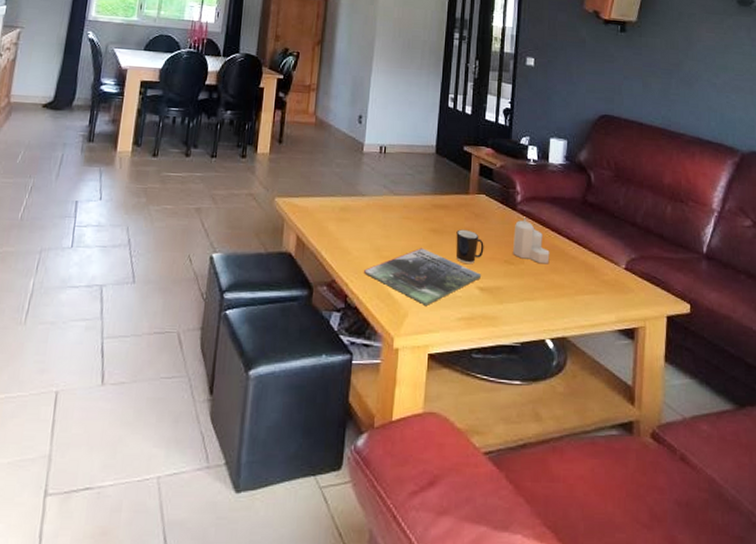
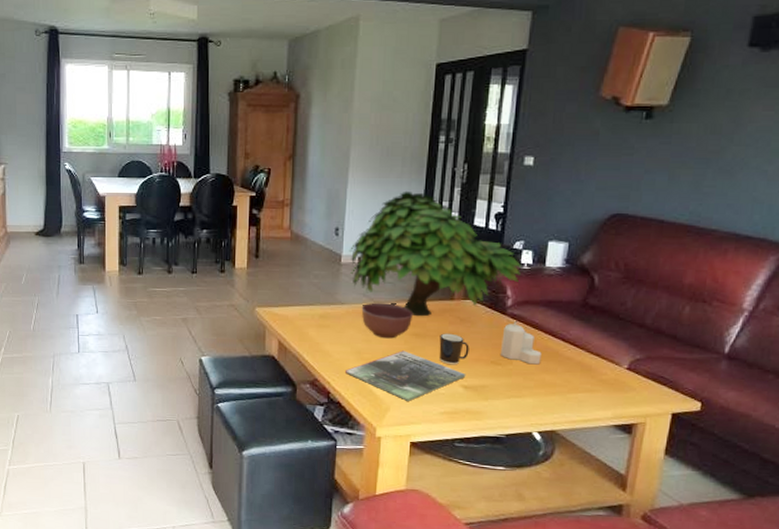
plant: none [371,82,528,211] -> present [349,191,521,317]
bowl: none [381,195,432,235] -> present [361,302,414,339]

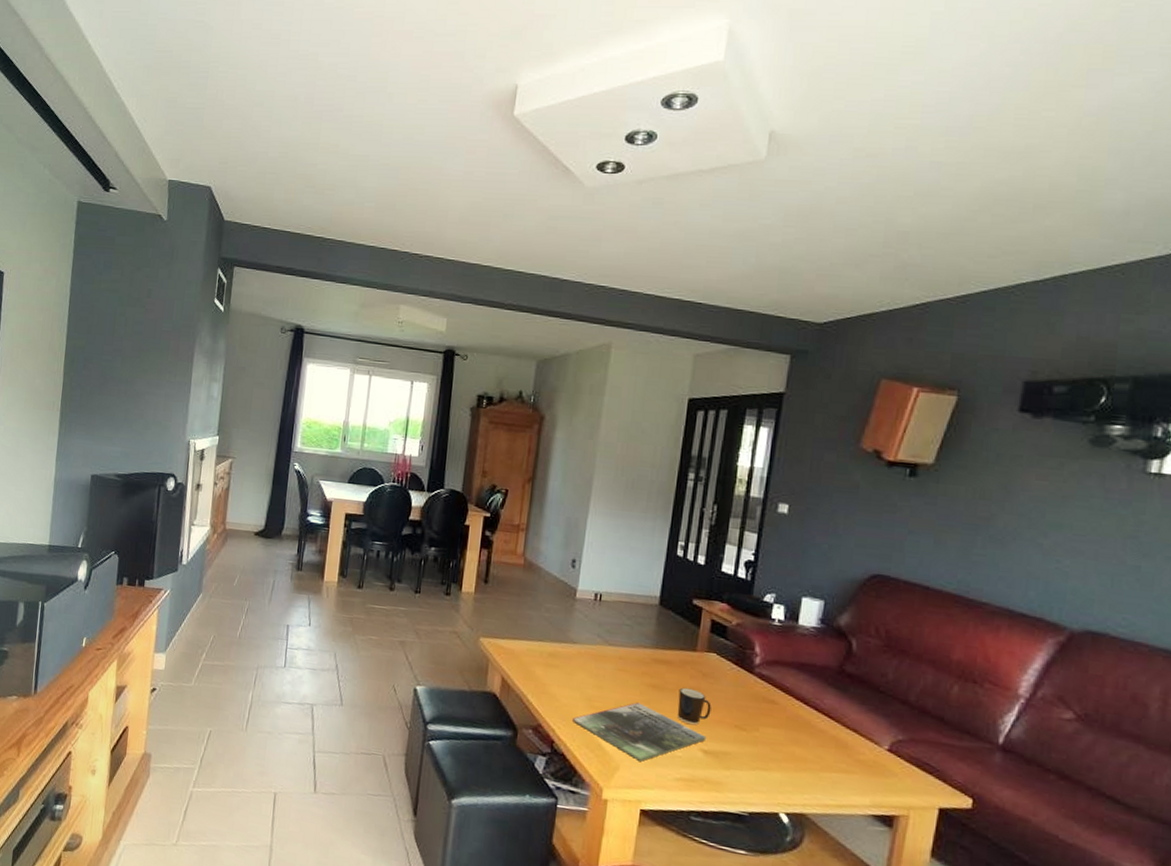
plant: present [349,191,521,317] -> none [585,527,771,667]
bowl: present [361,302,414,339] -> none [594,645,652,688]
candle: present [501,321,542,365] -> none [746,682,792,735]

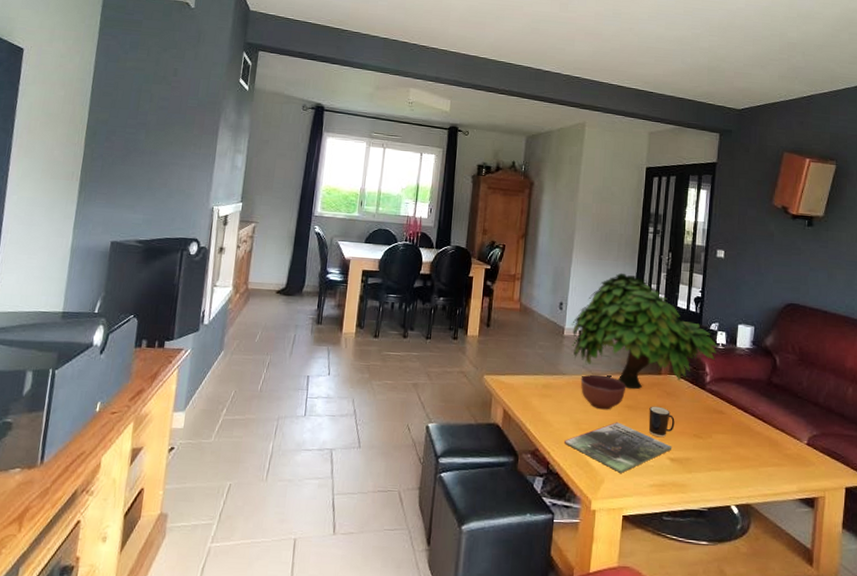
plant: none [585,527,771,667] -> present [571,272,717,390]
bowl: none [594,645,652,688] -> present [580,374,627,410]

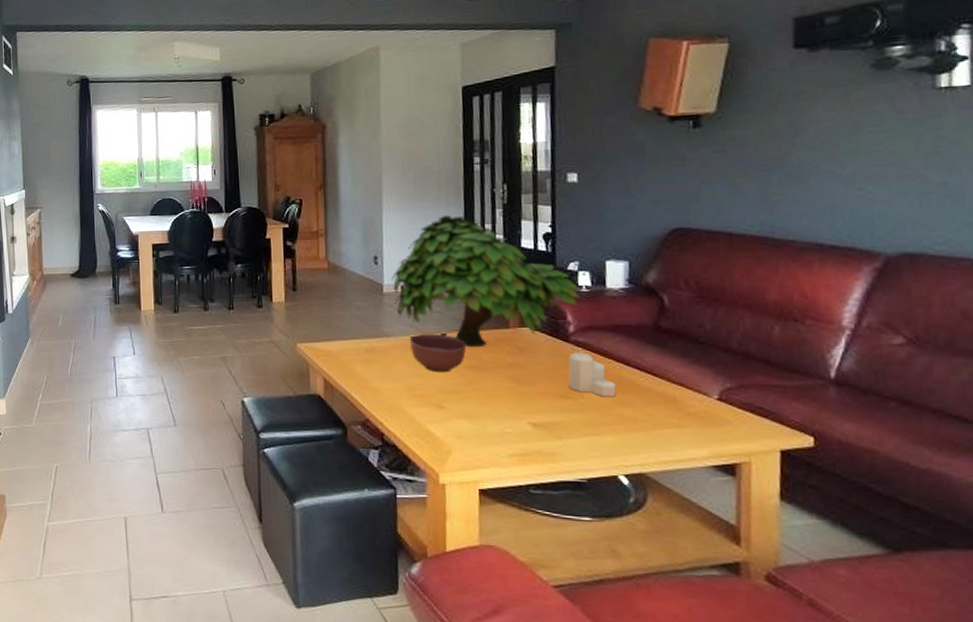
magazine: present [564,422,673,473] -> none [399,385,533,442]
mug: present [648,406,675,438] -> none [498,365,533,400]
candle: none [702,396,736,439] -> present [568,349,617,398]

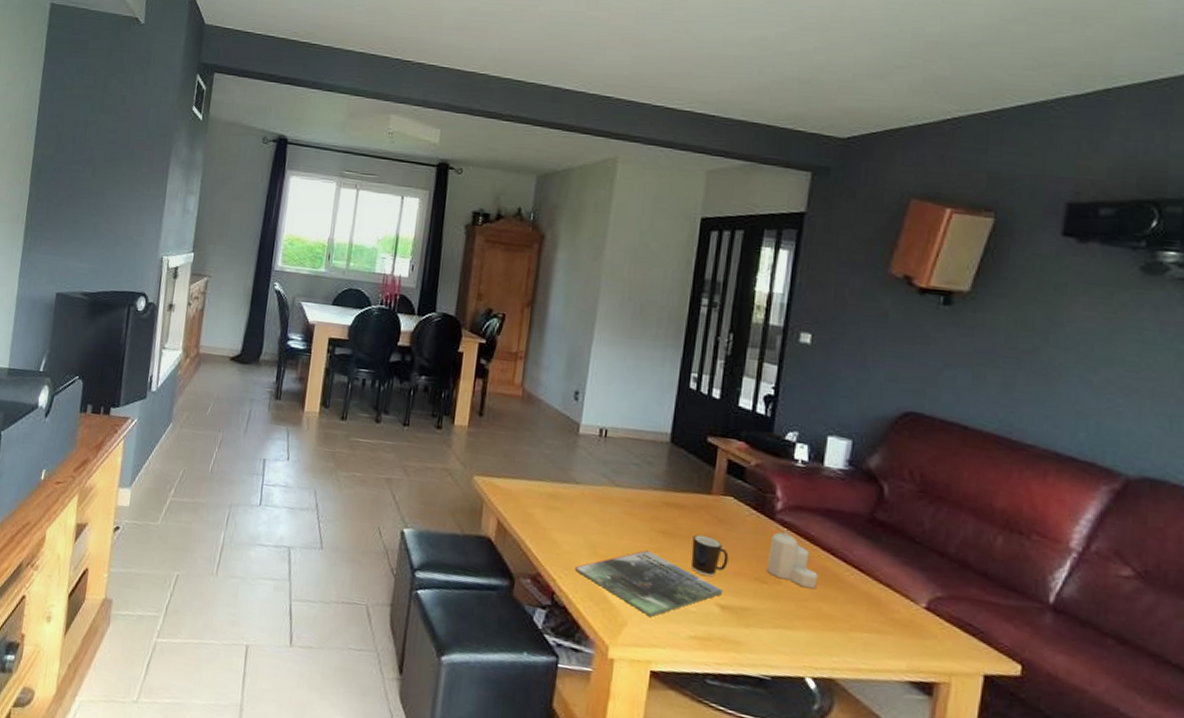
plant: present [390,215,579,348] -> none [589,357,794,511]
magazine: none [399,385,533,442] -> present [575,550,724,617]
bowl: present [409,334,467,373] -> none [599,486,662,534]
mug: none [498,365,533,400] -> present [690,534,729,577]

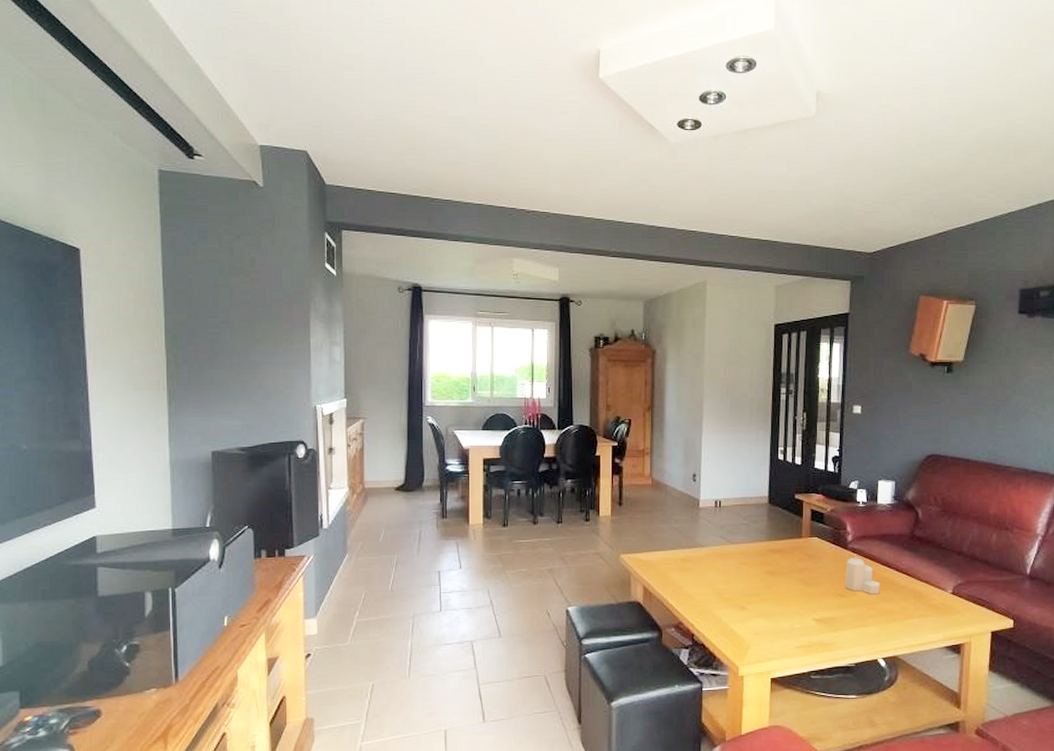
magazine: present [575,550,724,617] -> none [708,589,817,638]
mug: present [690,534,729,577] -> none [791,569,818,600]

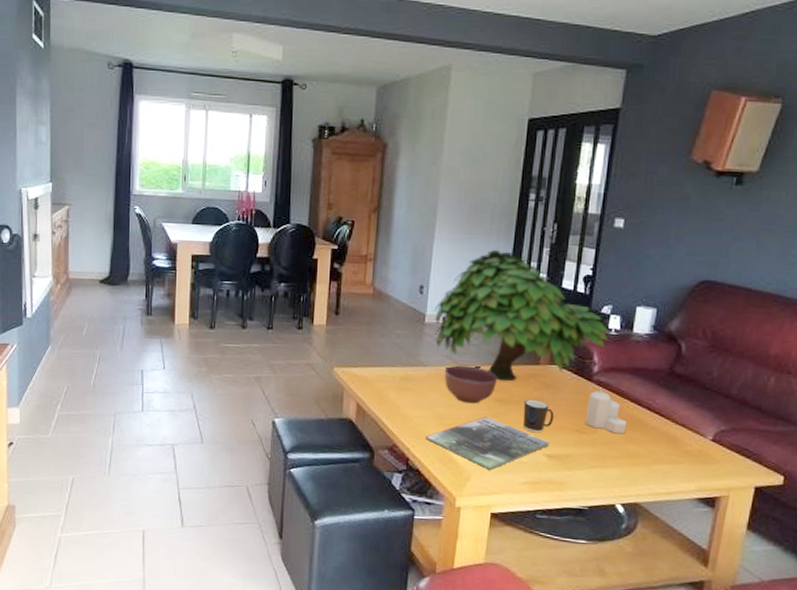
plant: none [706,438,857,555] -> present [433,249,608,382]
magazine: none [708,589,817,638] -> present [426,416,550,470]
bowl: none [720,544,767,578] -> present [444,365,498,404]
mug: none [791,569,818,600] -> present [522,399,554,433]

